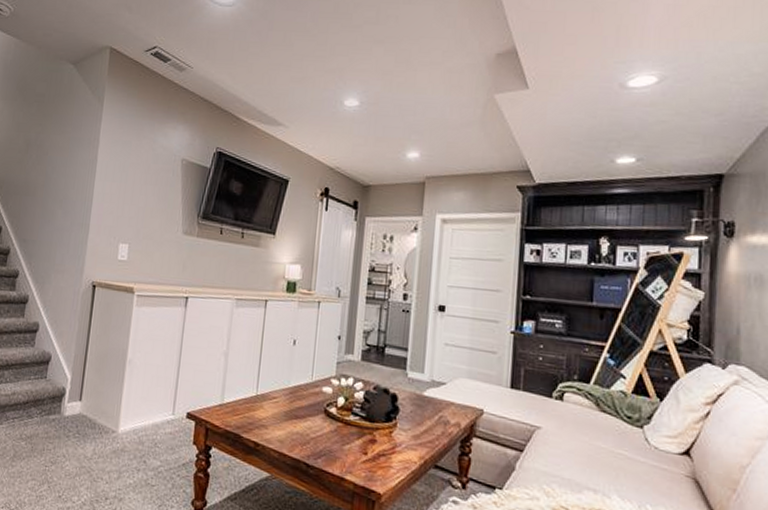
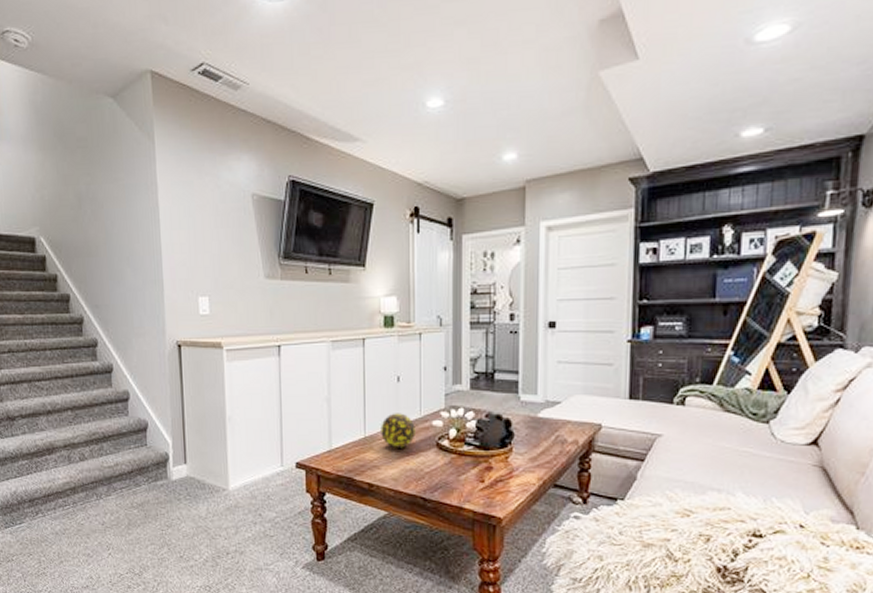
decorative ball: none [272,374,306,411] -> present [381,413,415,448]

